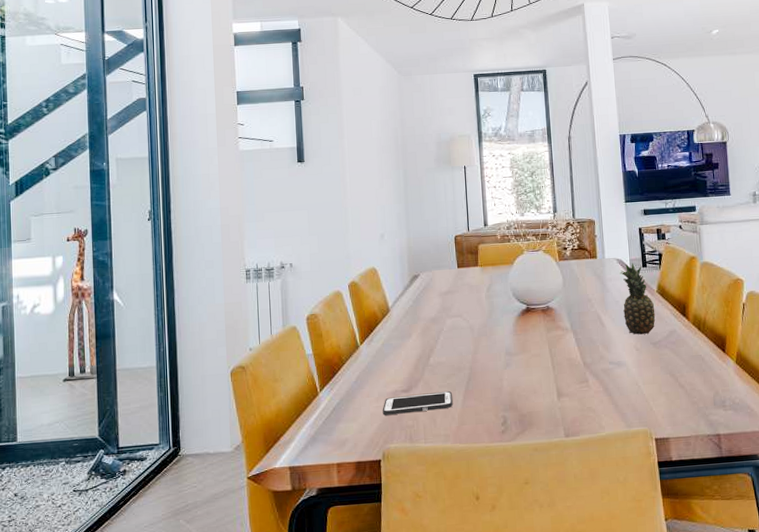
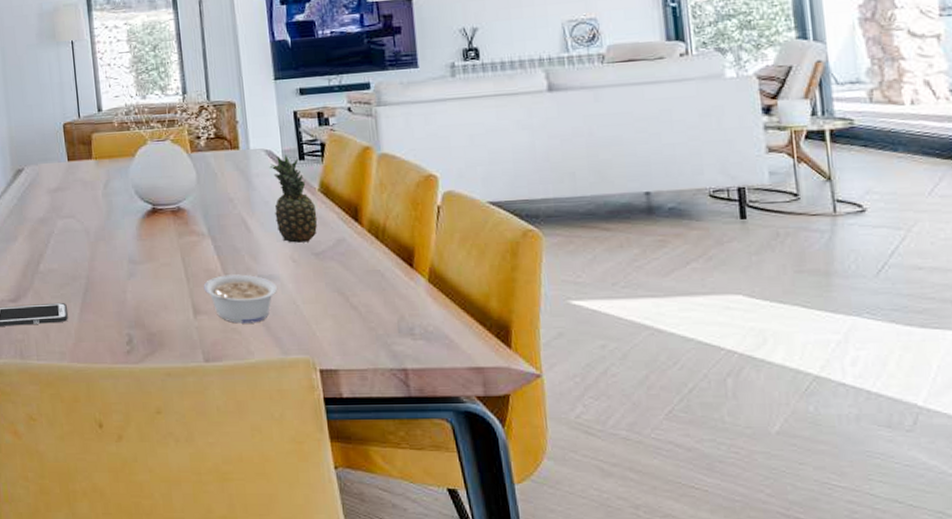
legume: none [566,361,624,403] -> present [203,274,277,324]

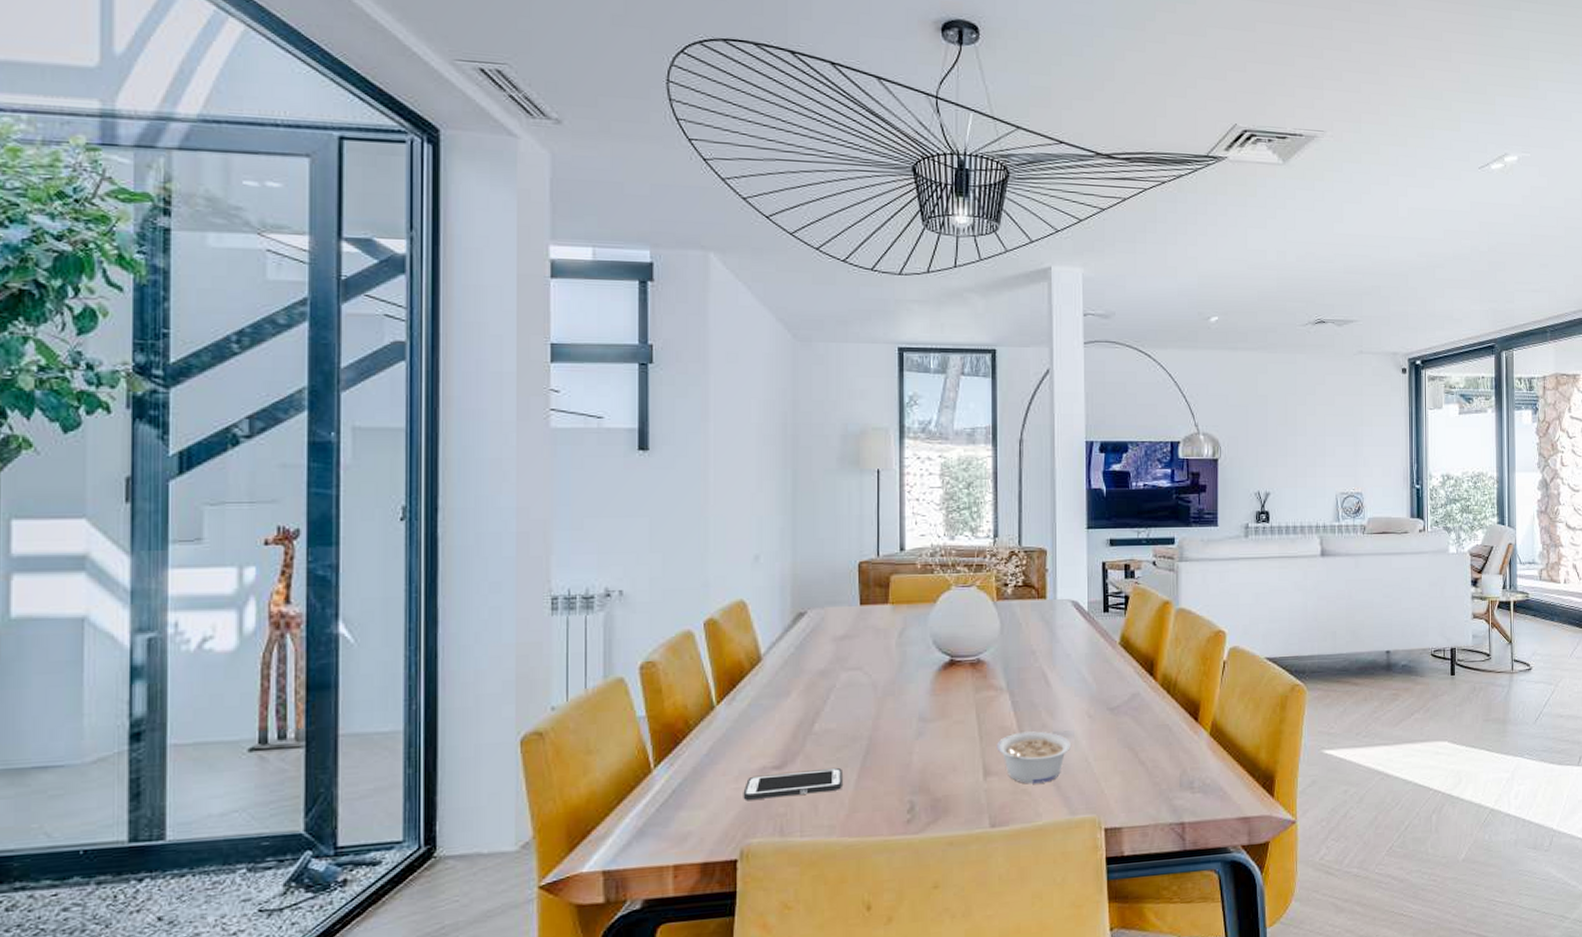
fruit: present [269,155,318,243] -> none [1074,606,1116,698]

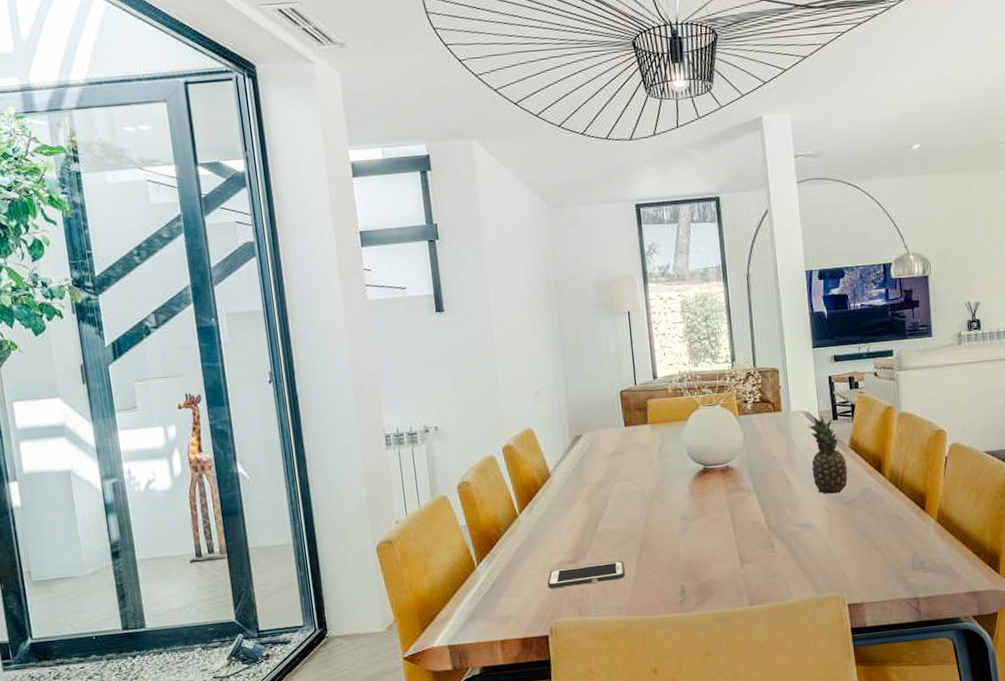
legume: present [997,731,1071,784] -> none [749,524,813,569]
fruit: none [1074,606,1116,698] -> present [807,415,848,494]

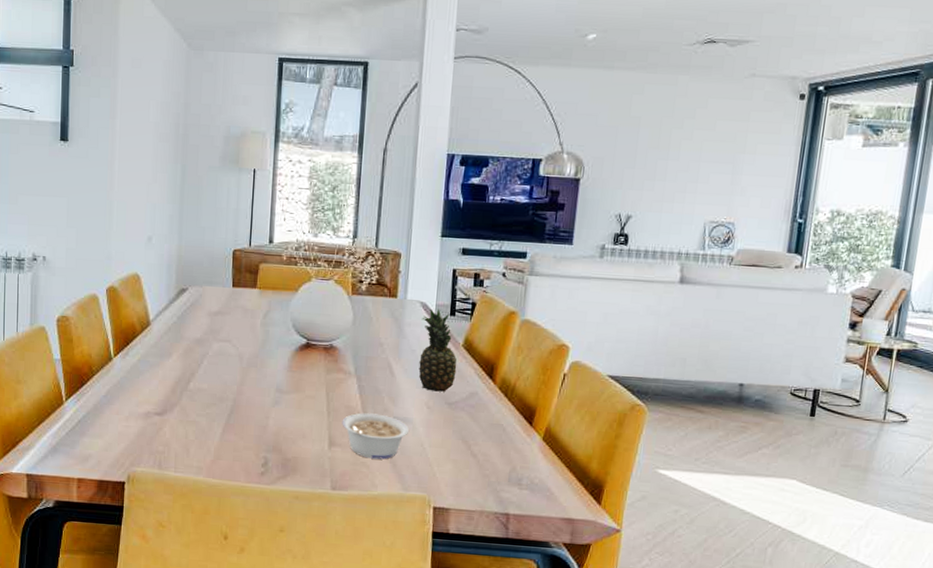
cell phone: present [547,561,625,588] -> none [131,418,210,440]
legume: none [749,524,813,569] -> present [342,413,409,460]

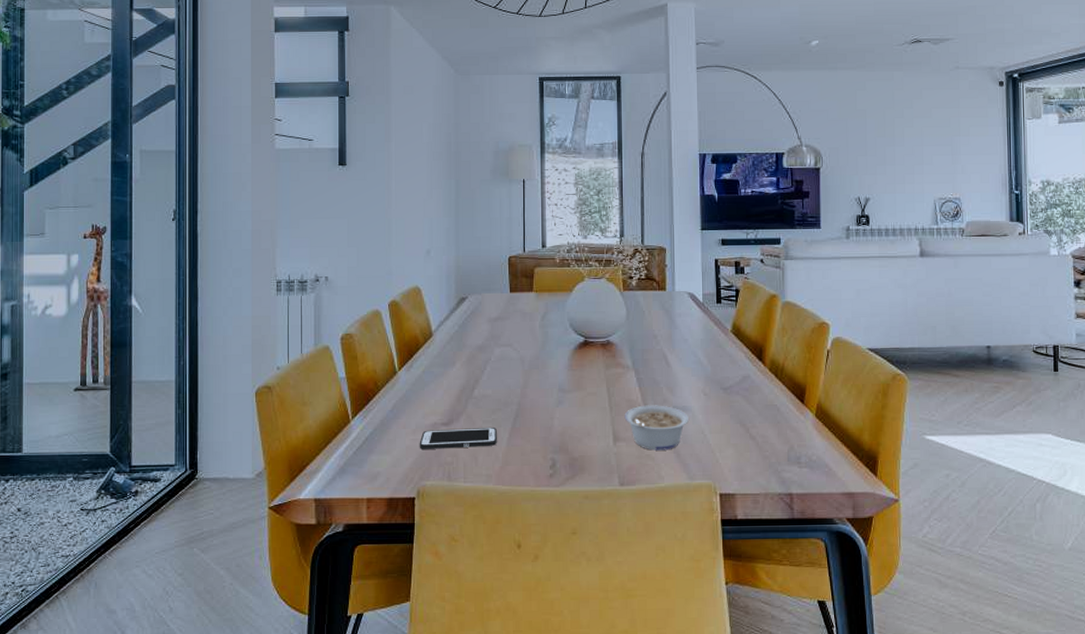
cell phone: none [131,418,210,440] -> present [419,428,497,449]
fruit: present [418,309,457,392] -> none [691,298,728,378]

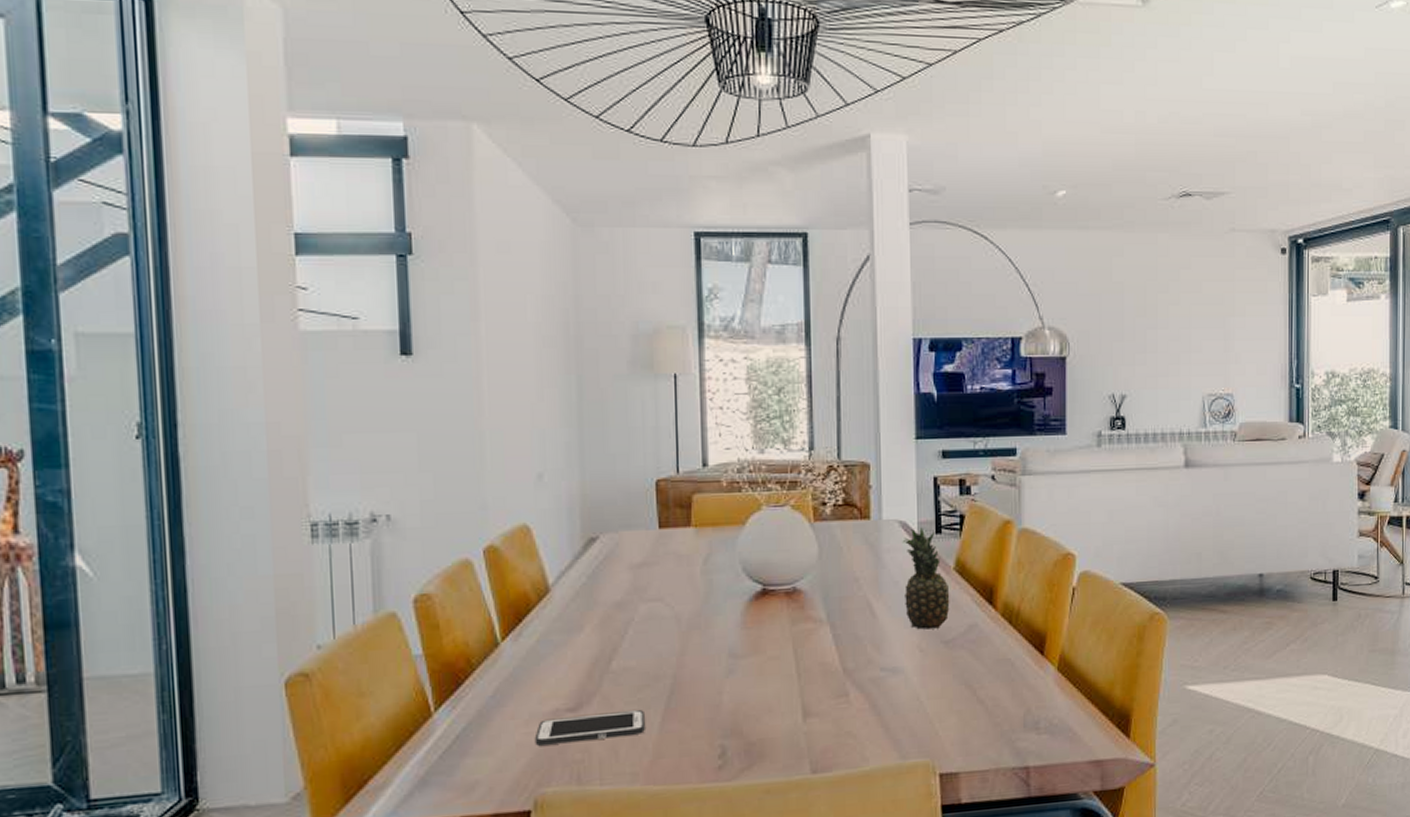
legume: present [624,405,689,451] -> none [817,667,900,726]
fruit: none [691,298,728,378] -> present [902,527,950,630]

